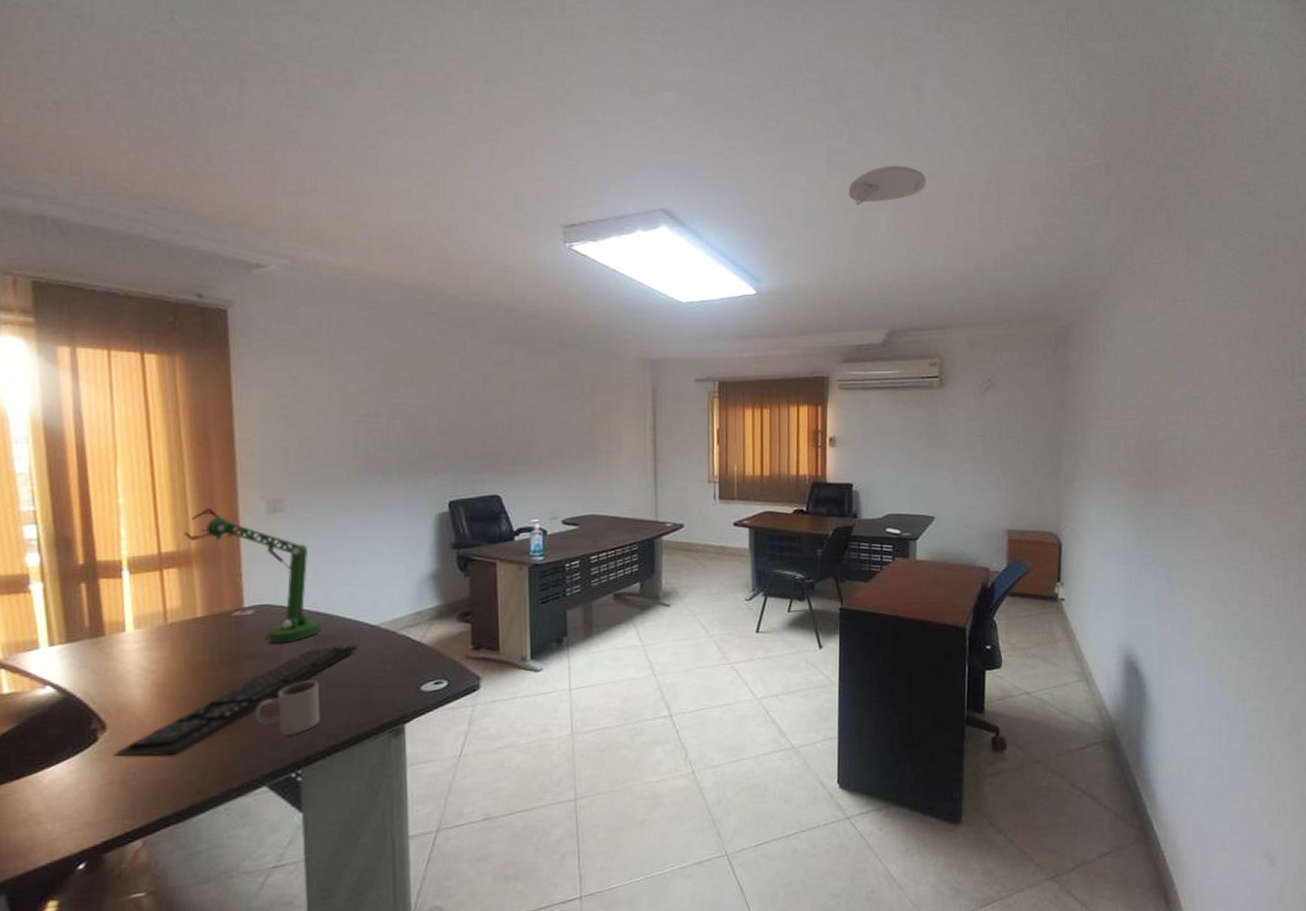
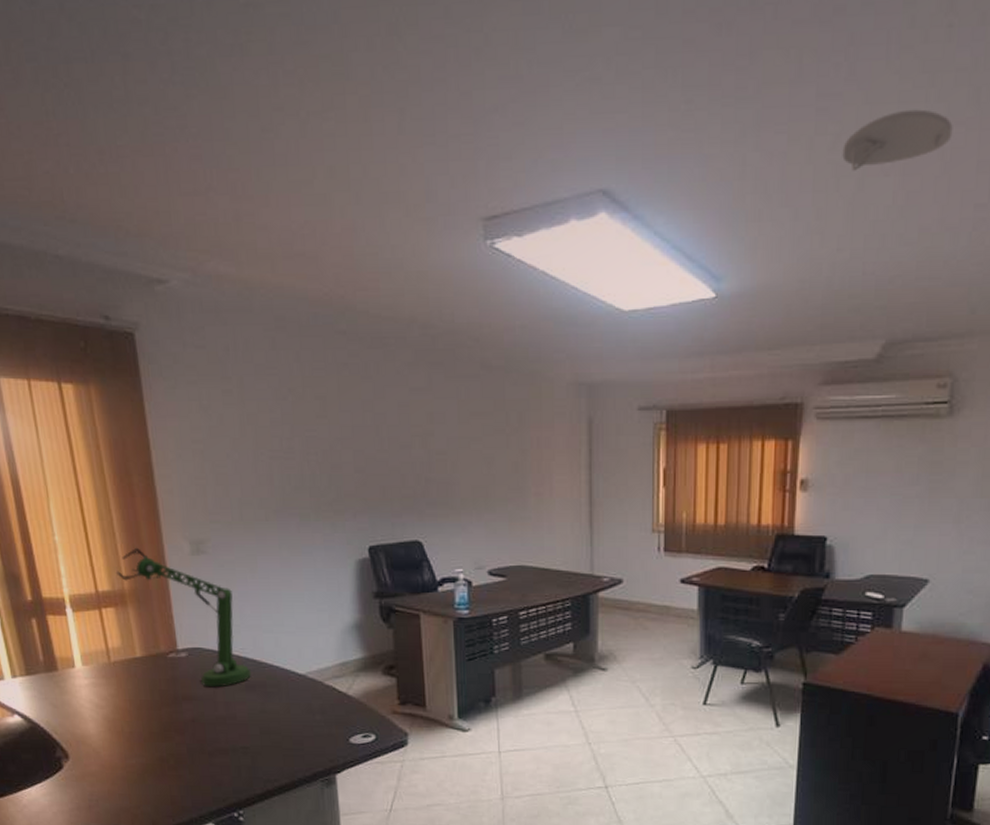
keyboard: present [113,644,358,757] -> none [77,692,287,787]
mug: present [254,680,321,735] -> none [196,725,257,776]

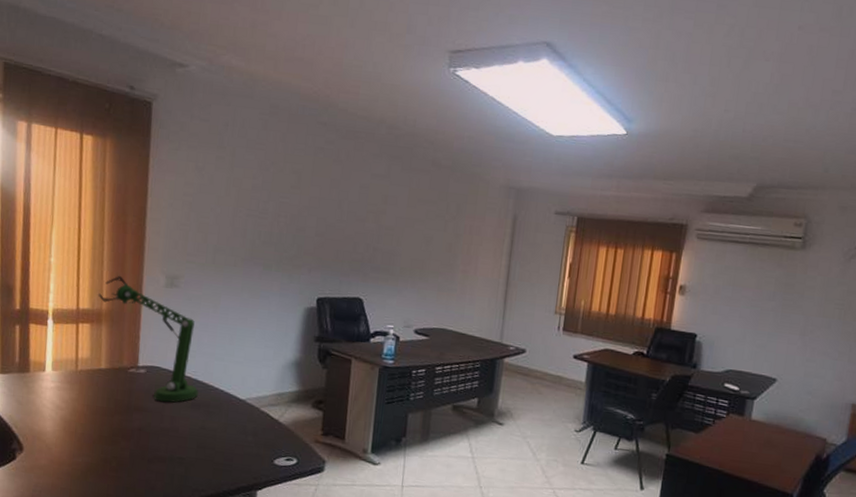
smoke detector: present [842,109,953,171] -> none [734,14,820,54]

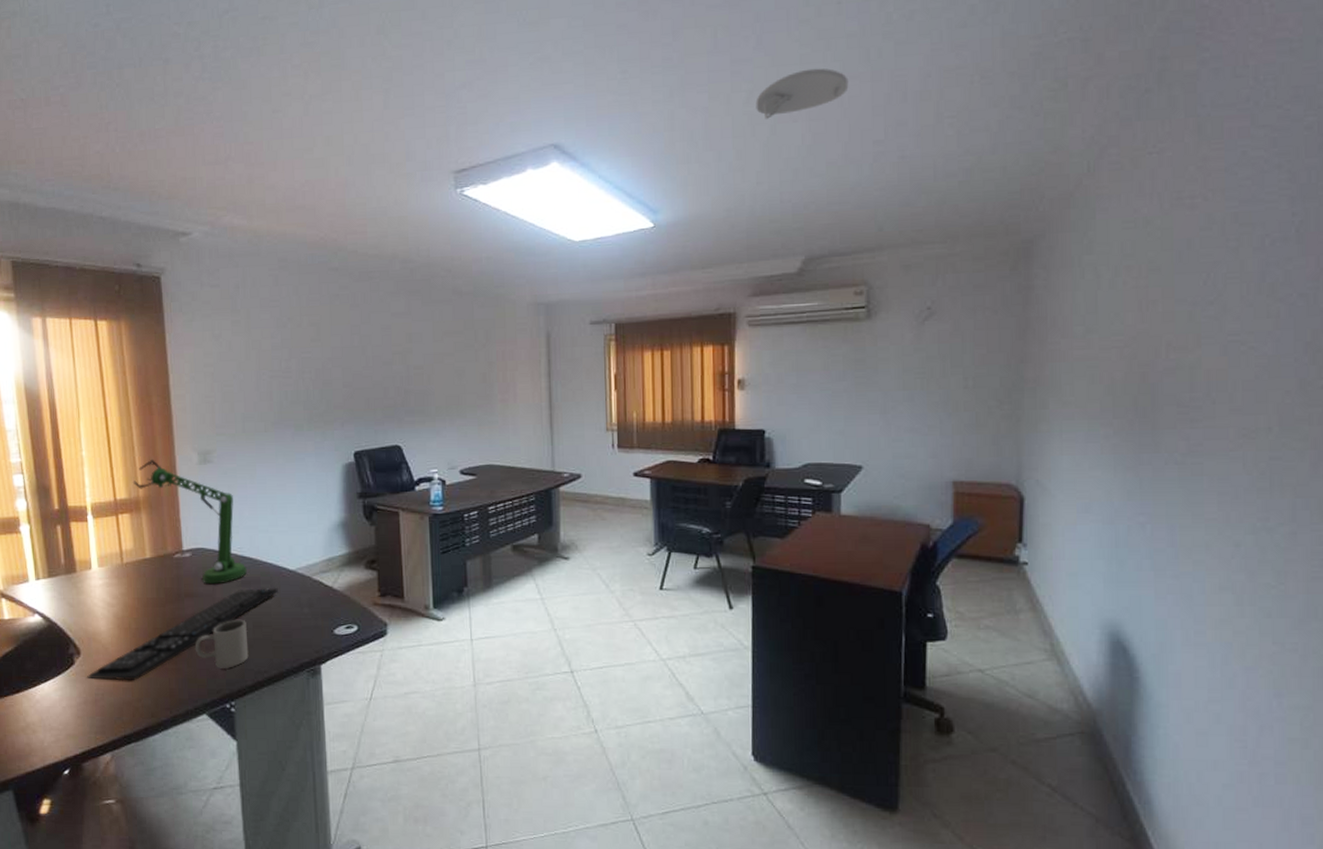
keyboard: none [26,410,226,482] -> present [86,587,278,681]
mug: none [137,438,191,483] -> present [194,619,249,668]
smoke detector: none [734,14,820,54] -> present [755,68,849,119]

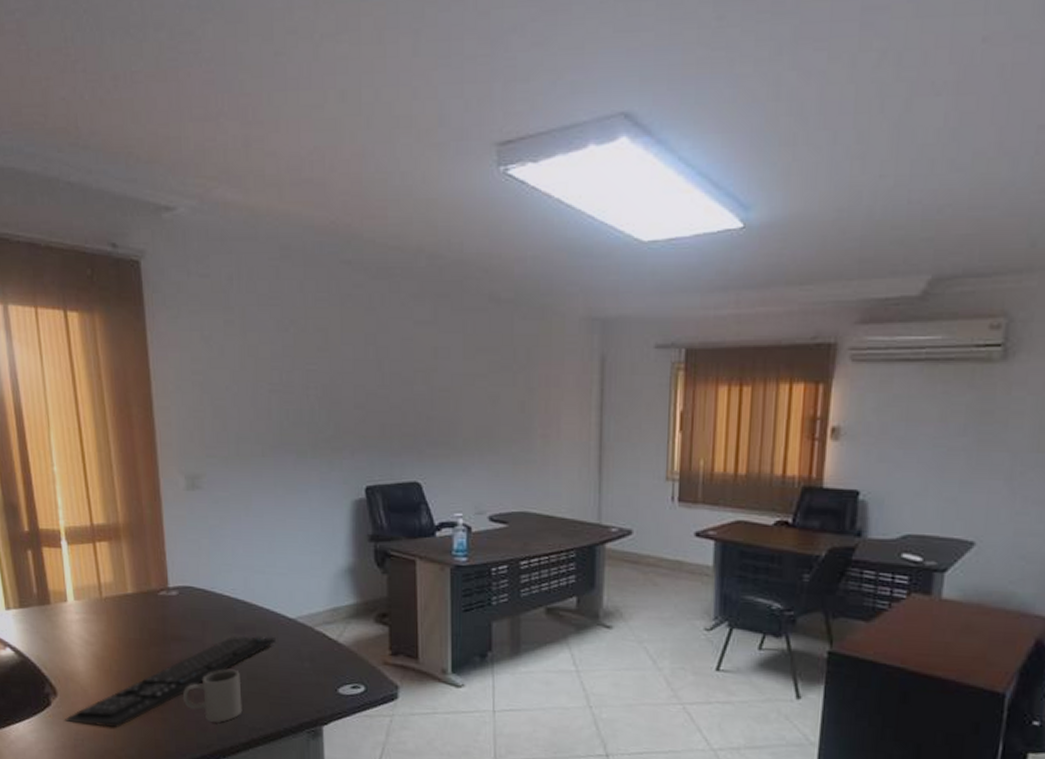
desk lamp: present [132,459,247,585] -> none [111,480,241,629]
smoke detector: present [755,68,849,119] -> none [888,22,1015,90]

